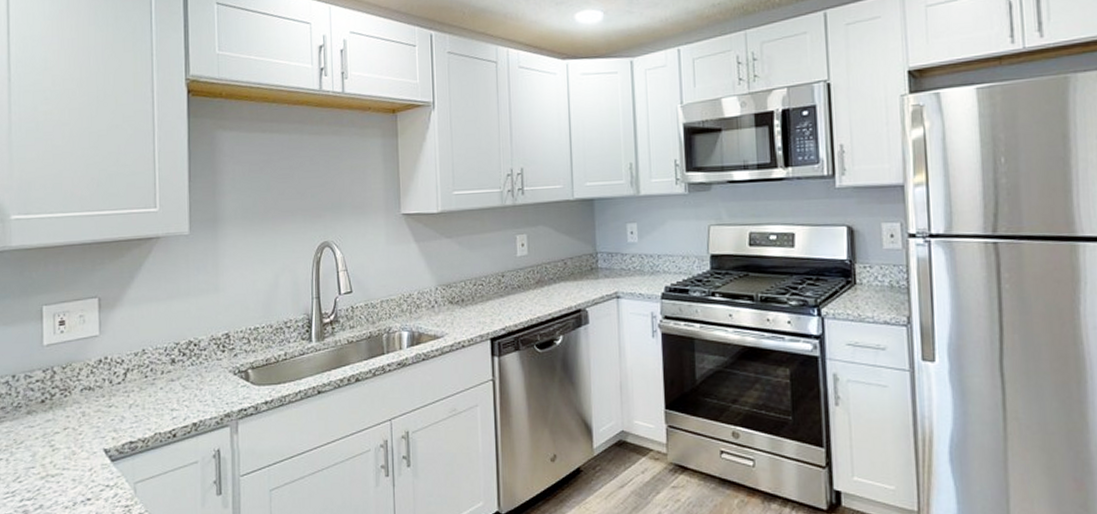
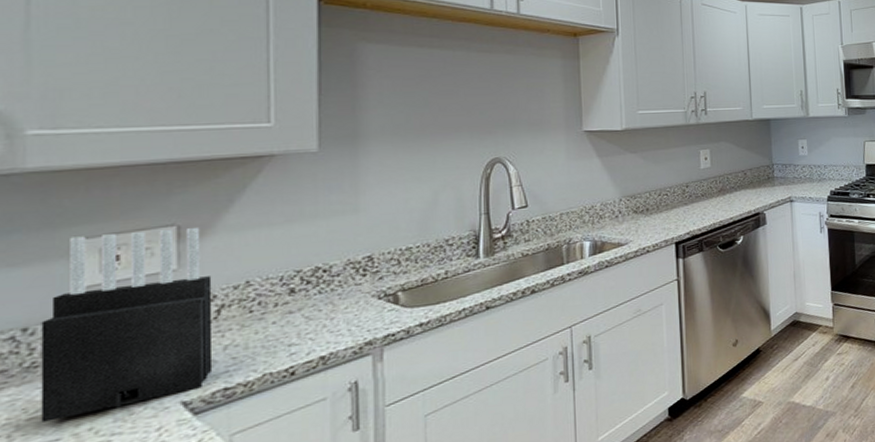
knife block: none [22,299,123,452] -> present [41,227,213,423]

